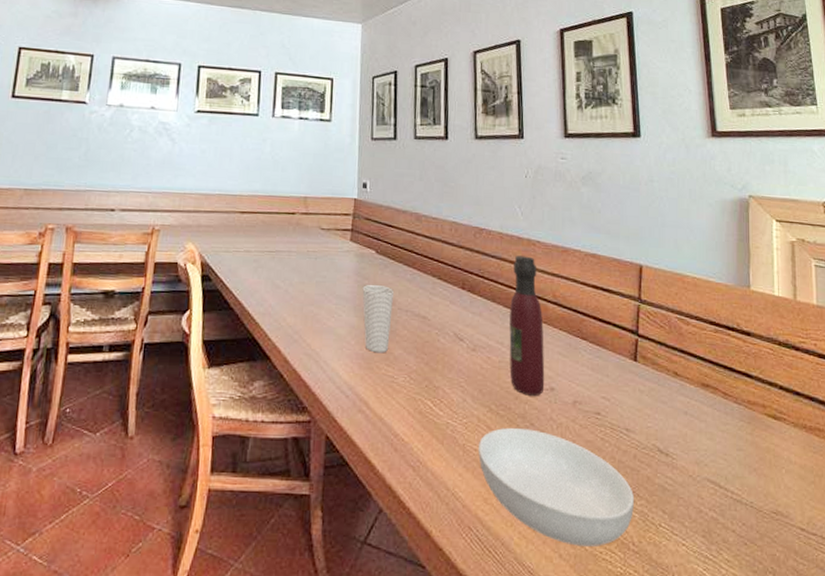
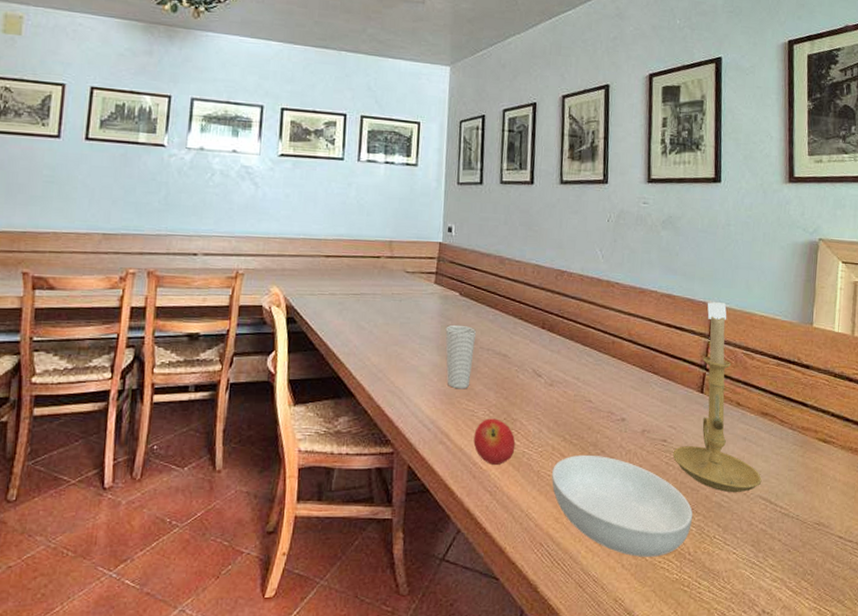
fruit: none [394,385,439,437] -> present [473,418,516,465]
wine bottle: present [509,255,545,396] -> none [584,296,618,426]
candle holder: none [608,262,708,475] -> present [672,302,762,493]

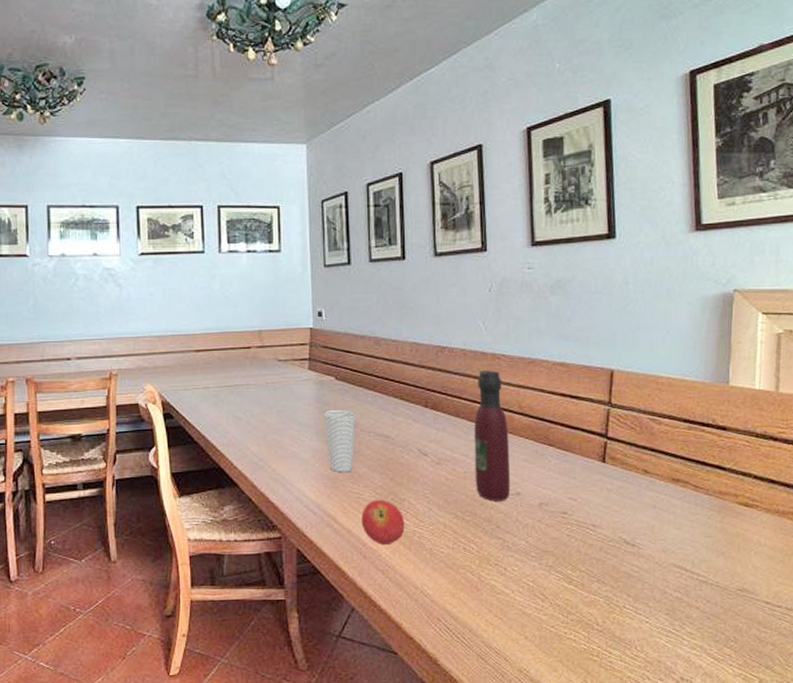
serving bowl: present [551,454,693,557] -> none [444,530,600,629]
wine bottle: none [584,296,618,426] -> present [474,370,511,501]
candle holder: present [672,302,762,493] -> none [574,367,675,562]

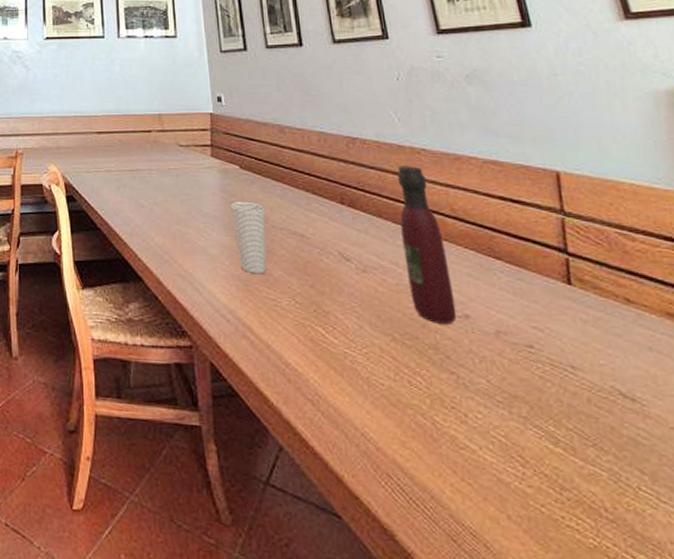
fruit: present [361,499,405,545] -> none [281,309,334,367]

